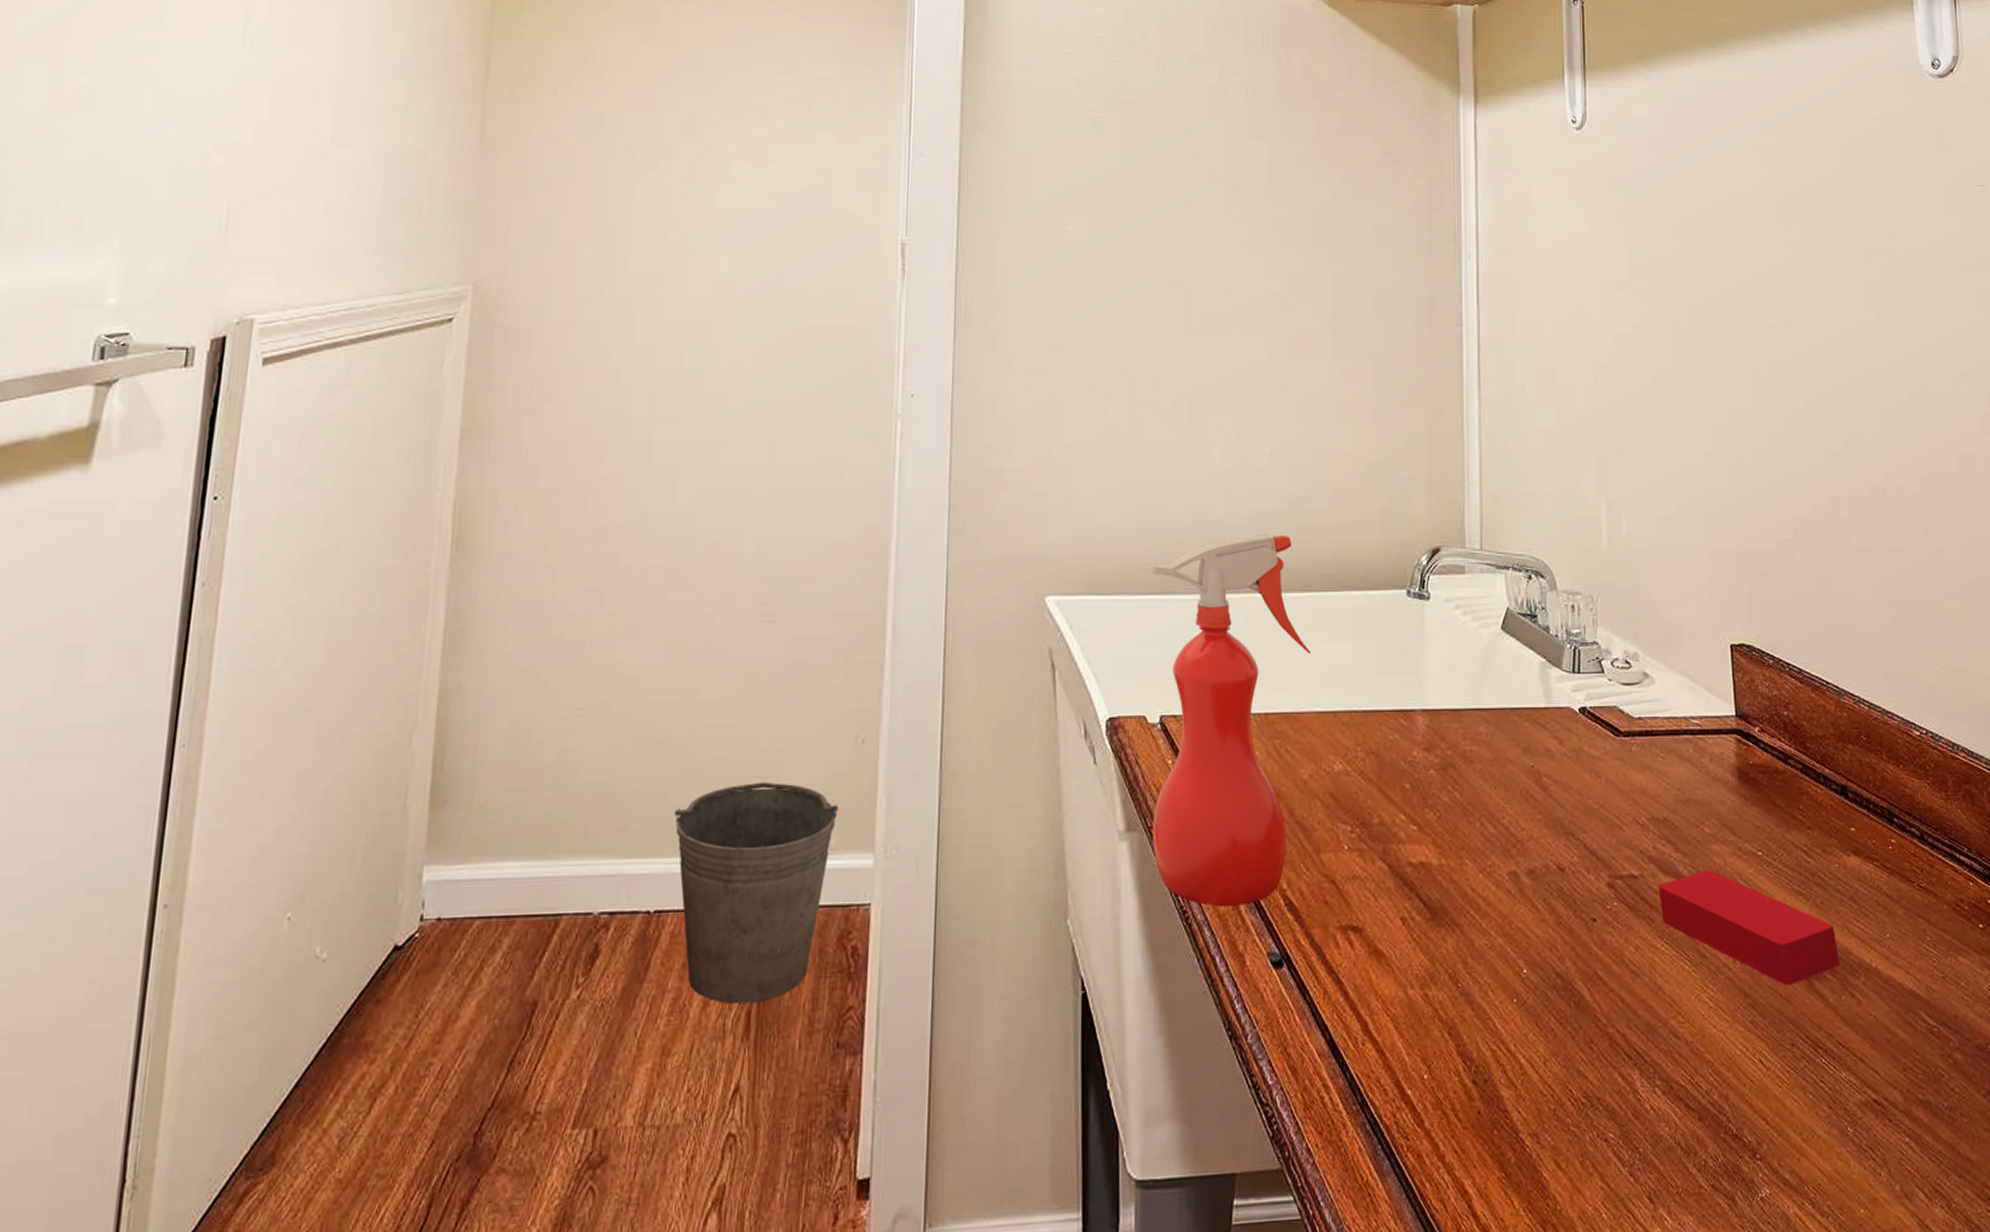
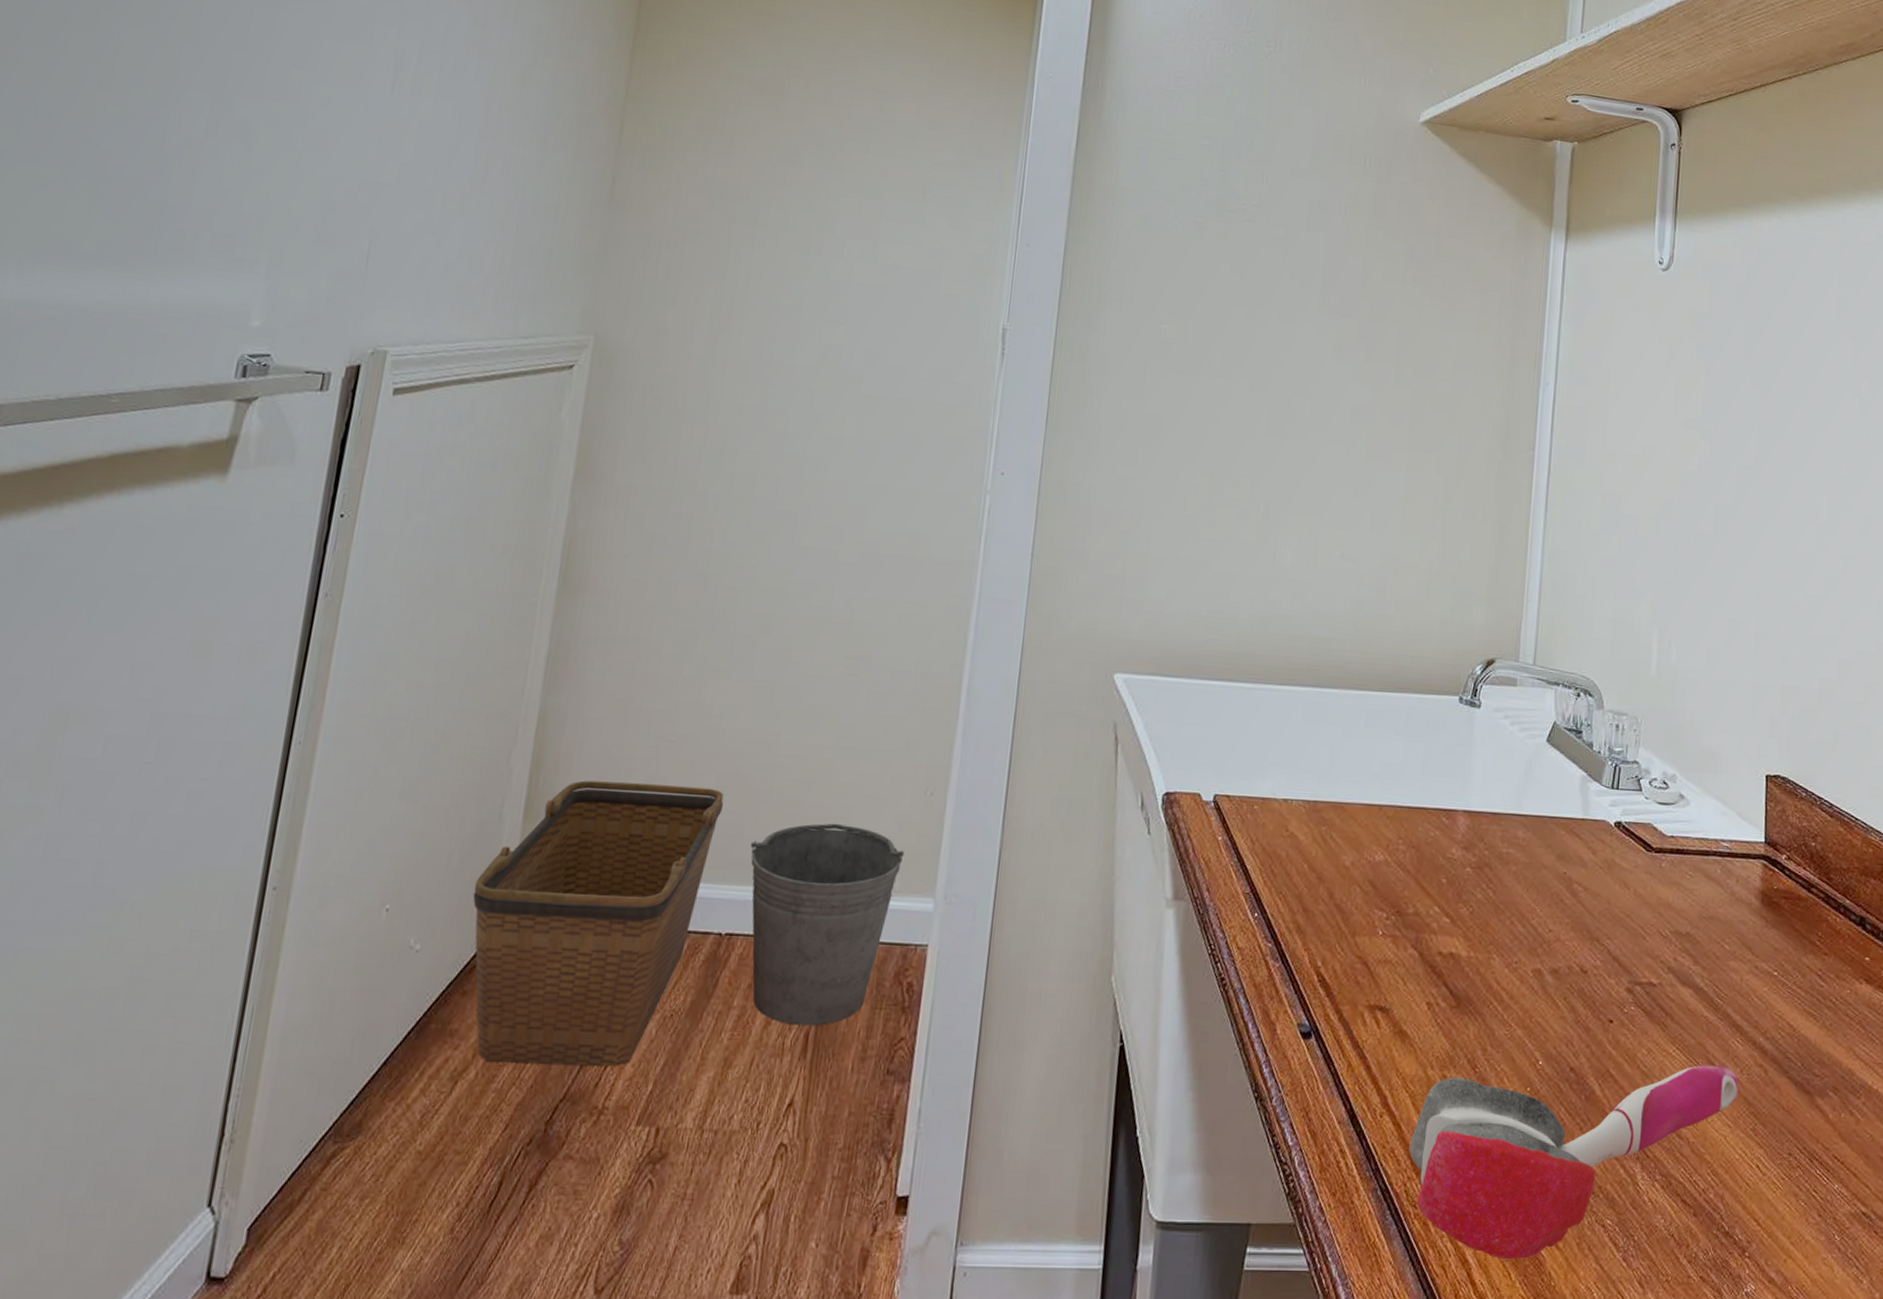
bicycle basket: none [380,756,643,1075] -> present [472,780,724,1066]
spray bottle: present [1150,533,1311,906] -> none [1197,631,1363,978]
cleaning brush: none [1395,957,1734,1187] -> present [1409,1065,1739,1260]
sponge: present [1658,870,1841,986] -> none [1675,984,1843,1099]

